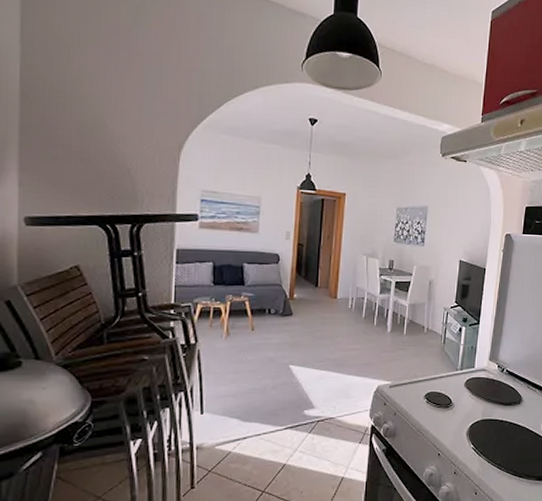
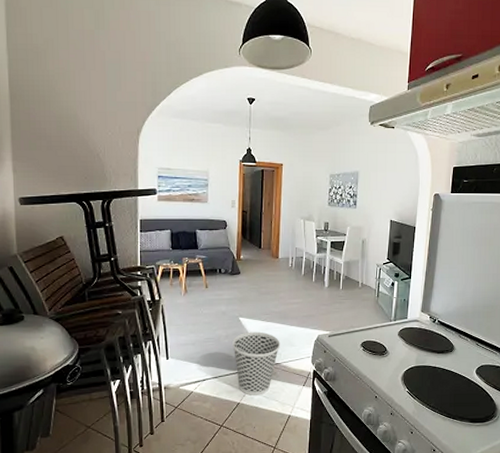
wastebasket: none [280,381,335,456] -> present [232,331,280,396]

